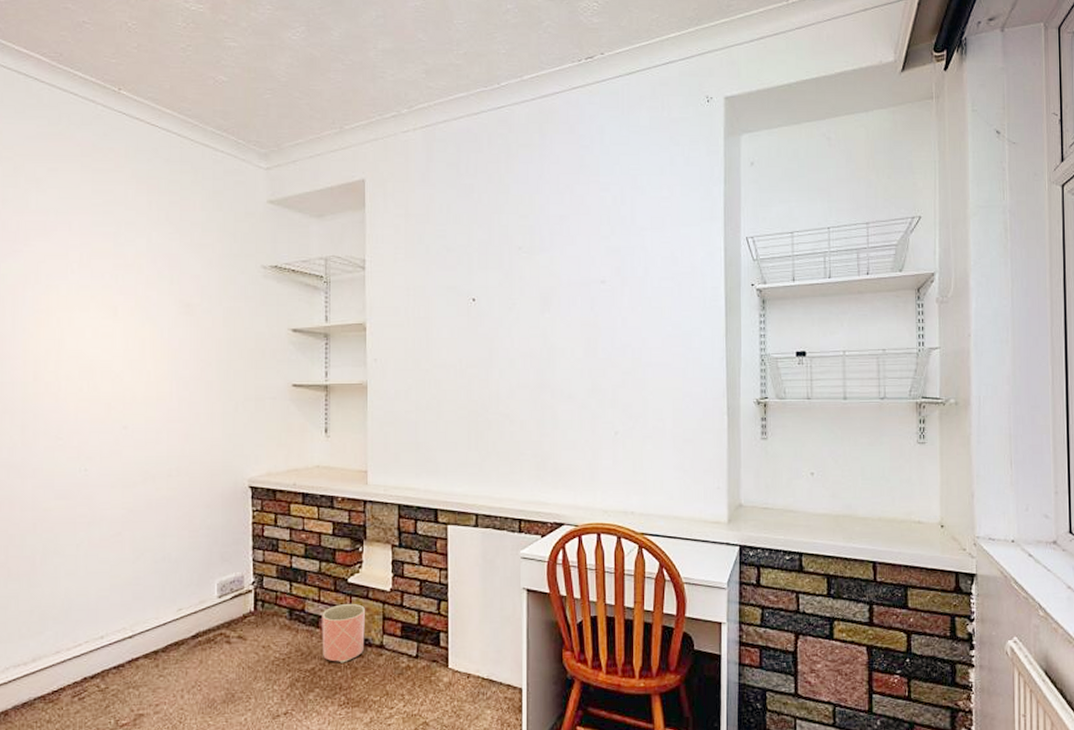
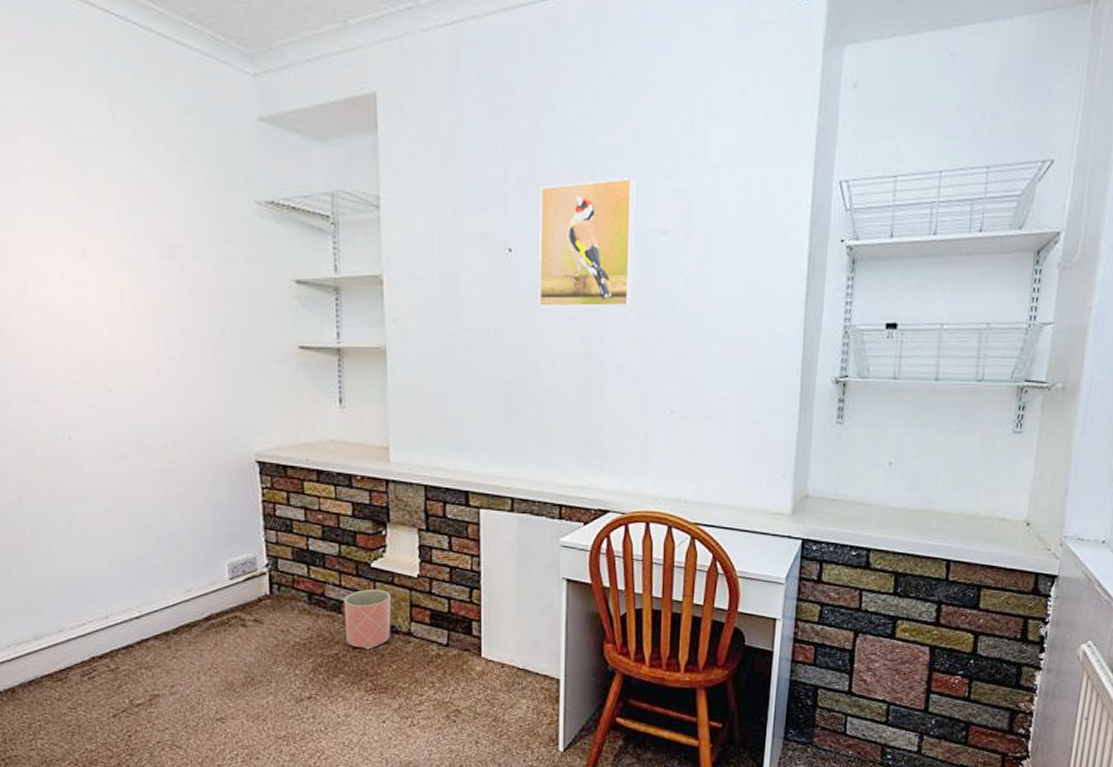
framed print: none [498,239,578,346] -> present [539,177,636,308]

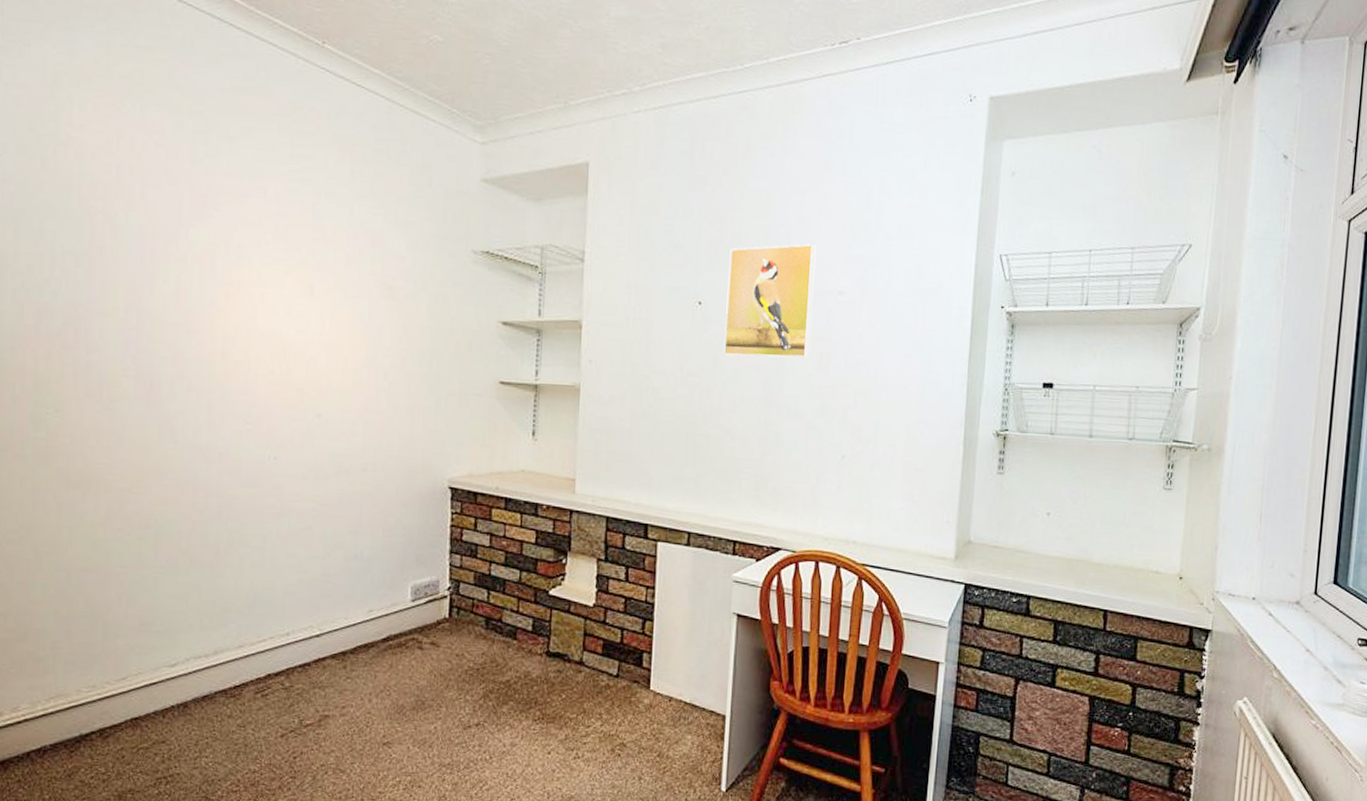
planter: present [344,588,391,650] -> none [519,616,566,677]

